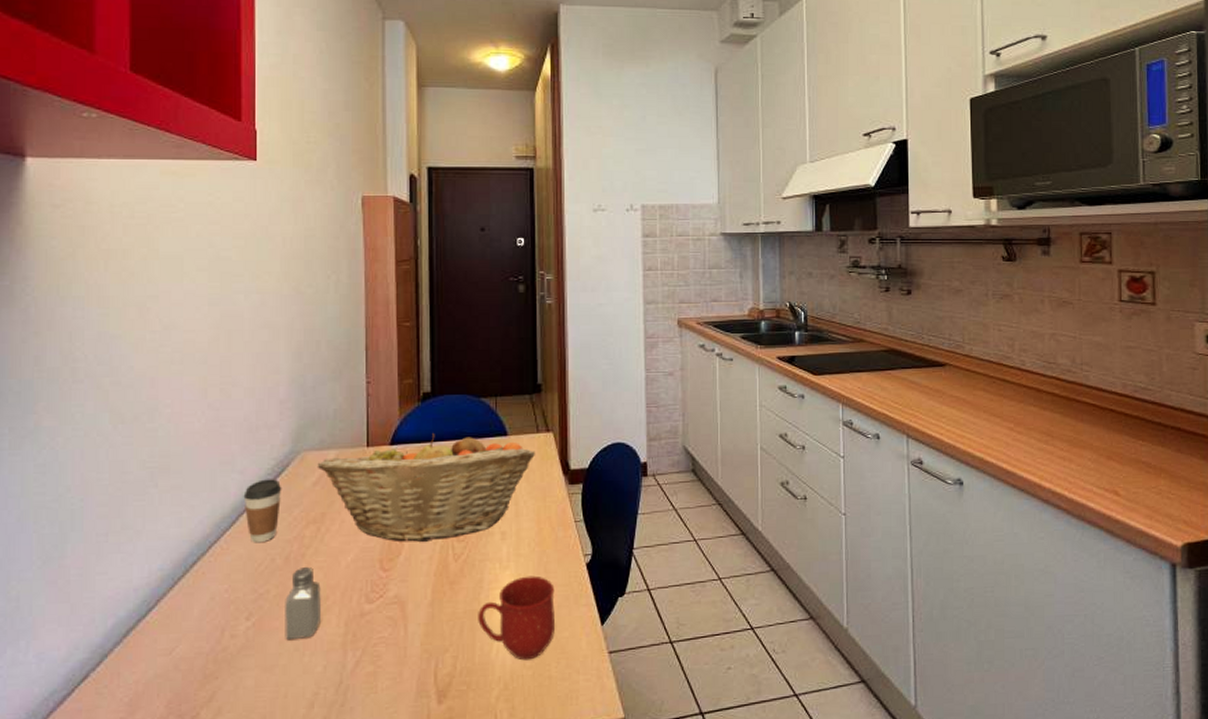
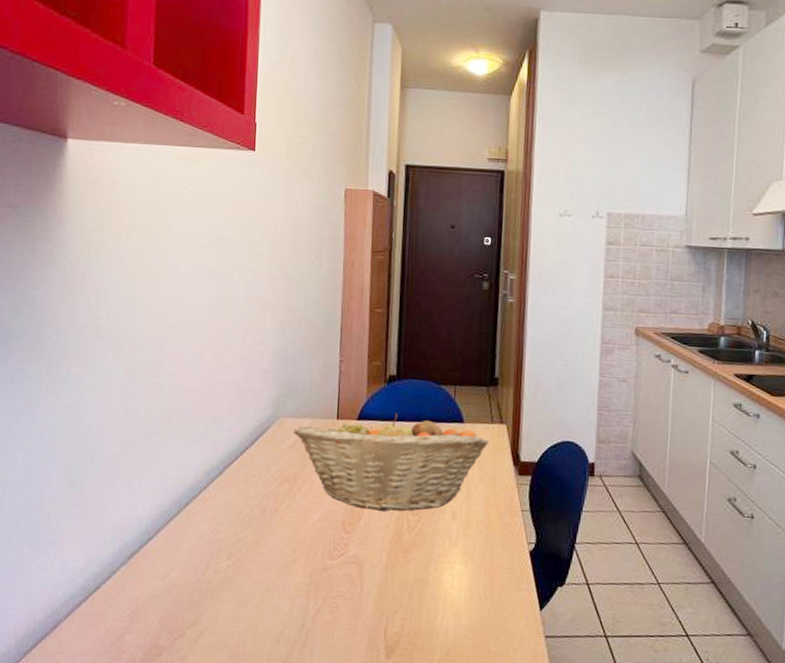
coffee cup: present [243,479,282,543] -> none [230,438,263,494]
saltshaker: present [285,566,321,641] -> none [258,519,291,583]
mug: present [478,575,555,661] -> none [426,555,498,632]

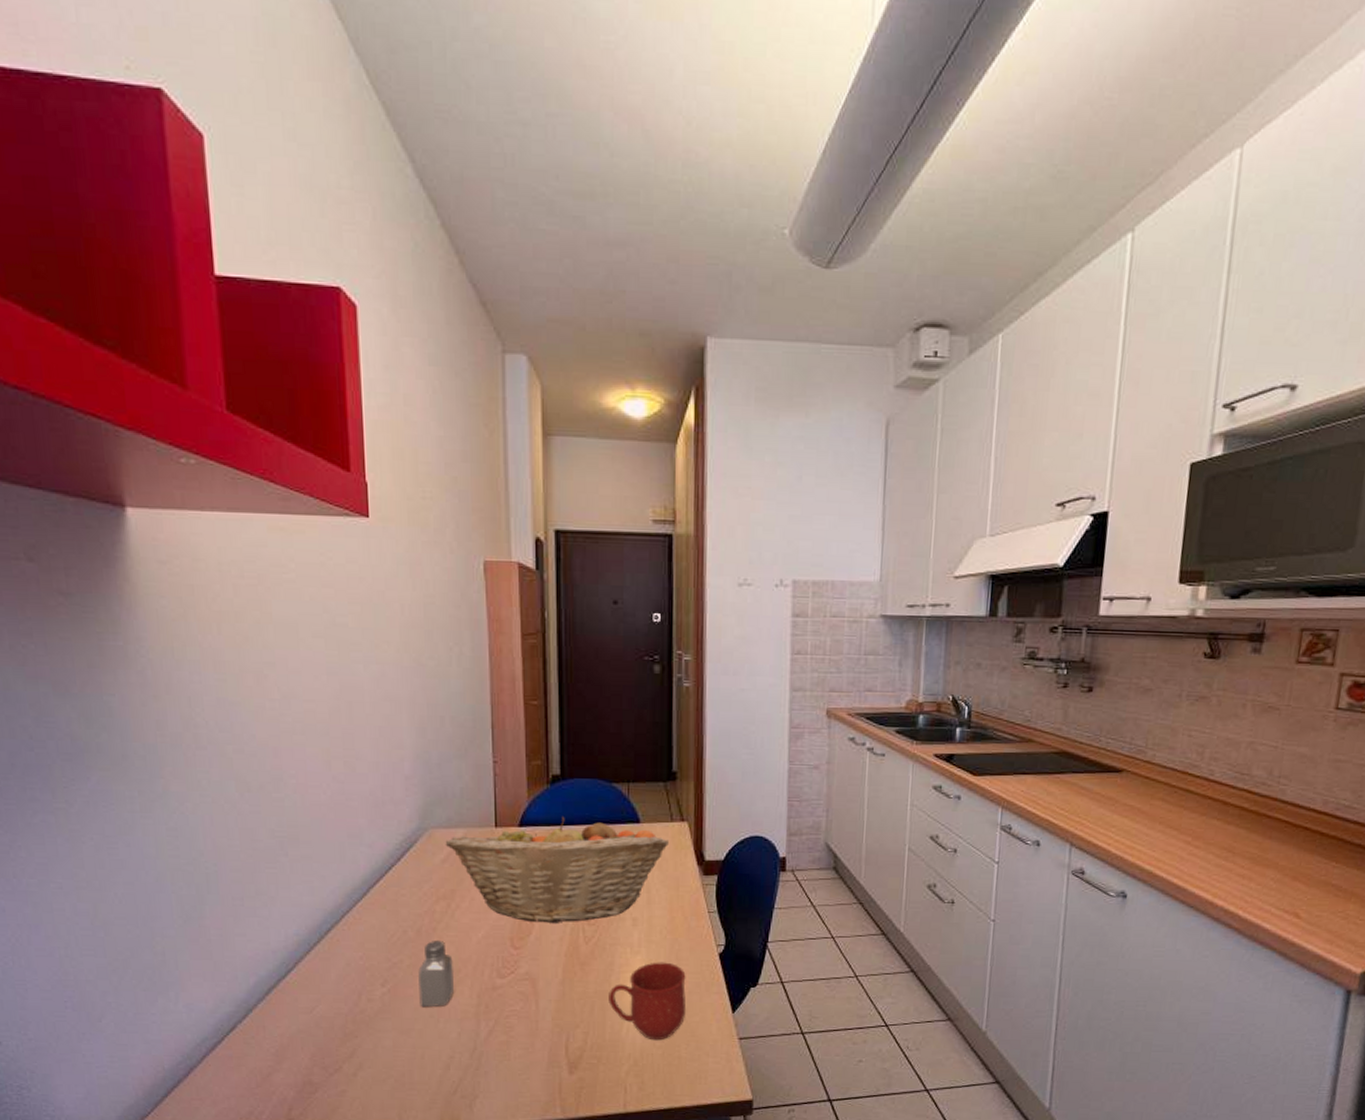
saltshaker: none [258,519,291,583] -> present [418,940,454,1008]
mug: none [426,555,498,632] -> present [609,962,686,1041]

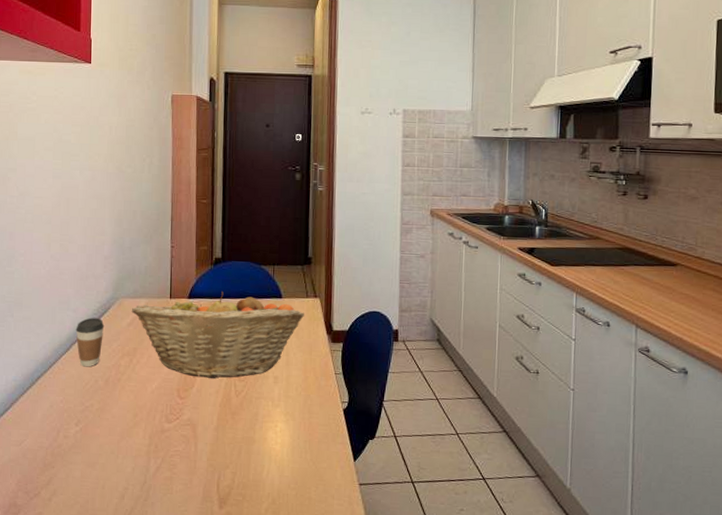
coffee cup: none [373,854,411,915] -> present [75,318,105,367]
saltshaker: present [418,940,454,1008] -> none [104,388,132,445]
mug: present [609,962,686,1041] -> none [253,414,316,483]

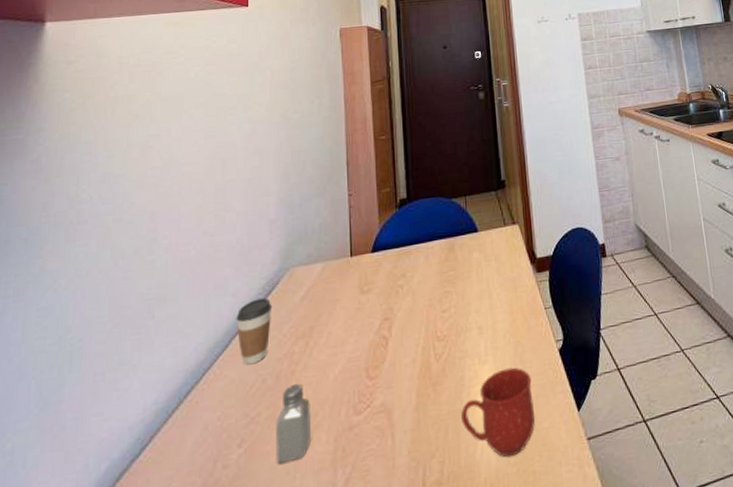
saltshaker: none [104,388,132,445] -> present [276,383,311,465]
fruit basket: present [131,292,304,379] -> none [304,236,504,348]
mug: none [253,414,316,483] -> present [461,367,535,458]

